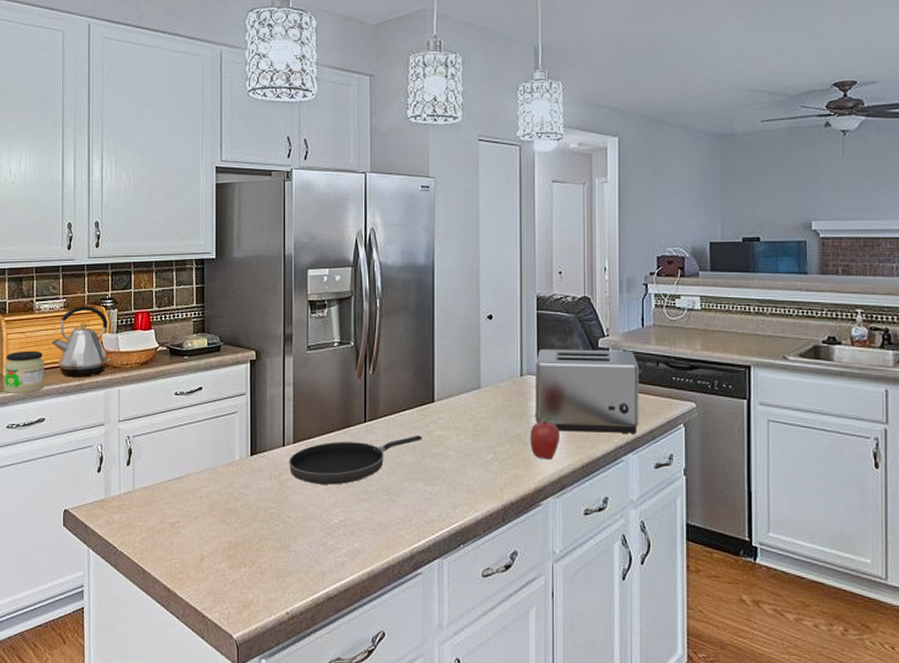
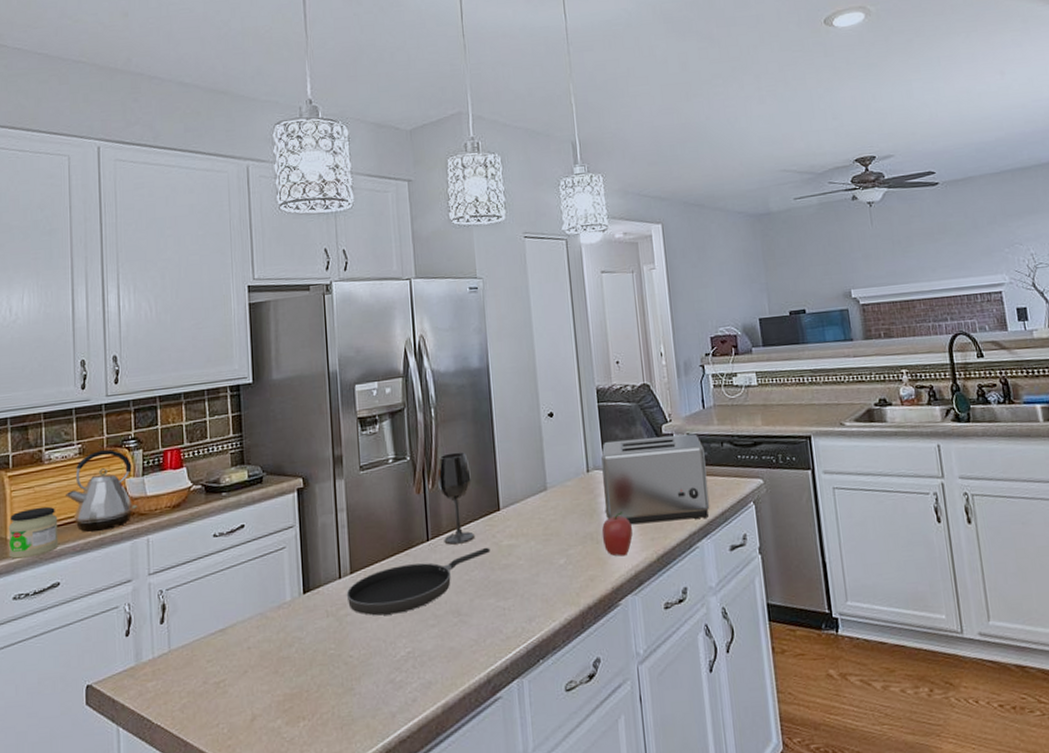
wine glass: none [377,343,409,429] -> present [437,452,476,545]

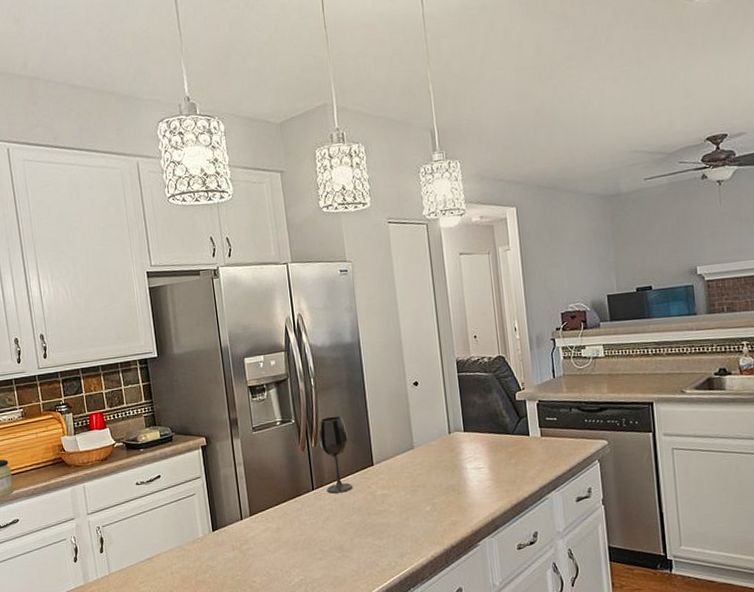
kettle: present [66,449,137,532] -> none [15,413,73,480]
frying pan: present [346,547,491,616] -> none [247,496,367,550]
toaster: present [601,434,710,525] -> none [461,400,559,479]
fruit: present [601,512,633,556] -> none [462,467,490,505]

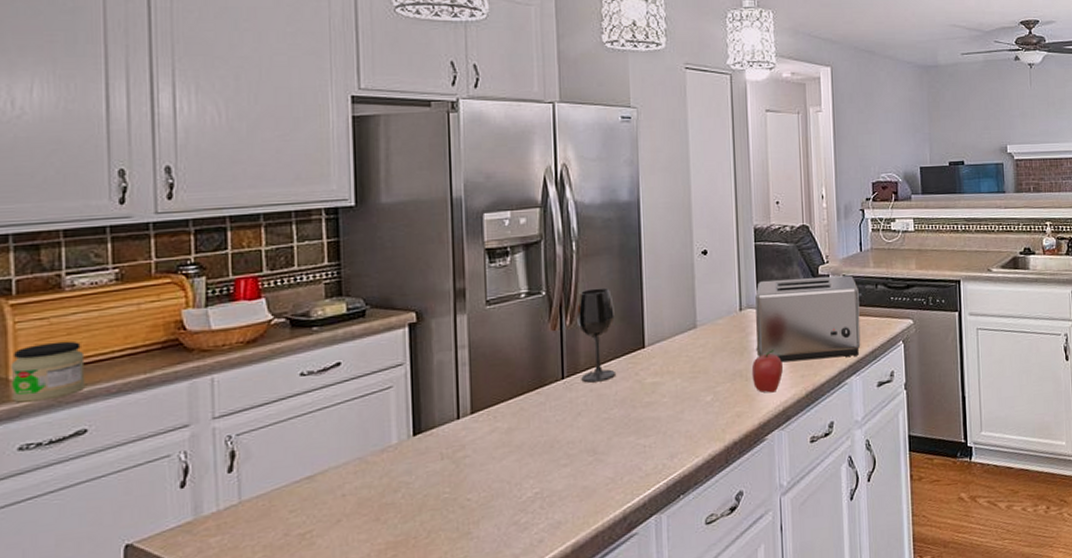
toaster: none [461,400,559,479] -> present [755,275,863,363]
fruit: none [462,467,490,505] -> present [751,350,784,393]

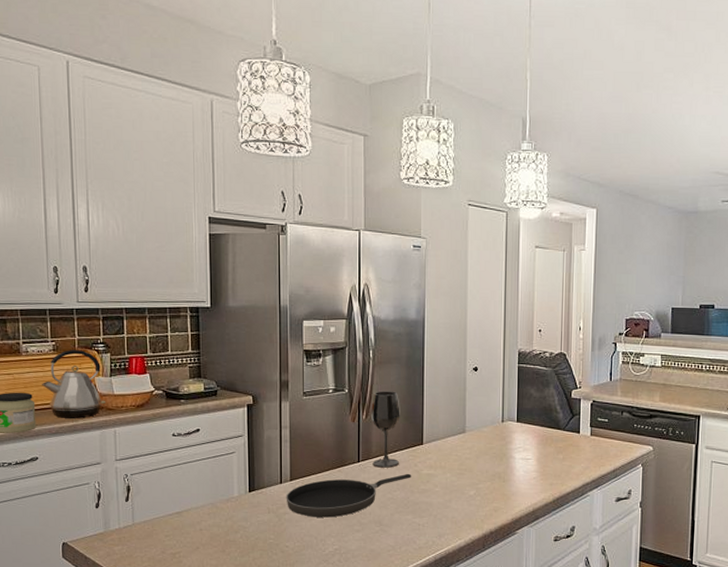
kettle: none [96,275,198,371] -> present [42,349,105,419]
frying pan: none [465,385,633,457] -> present [286,473,412,518]
fruit: present [751,350,784,393] -> none [508,459,536,495]
toaster: present [755,275,863,363] -> none [513,398,609,472]

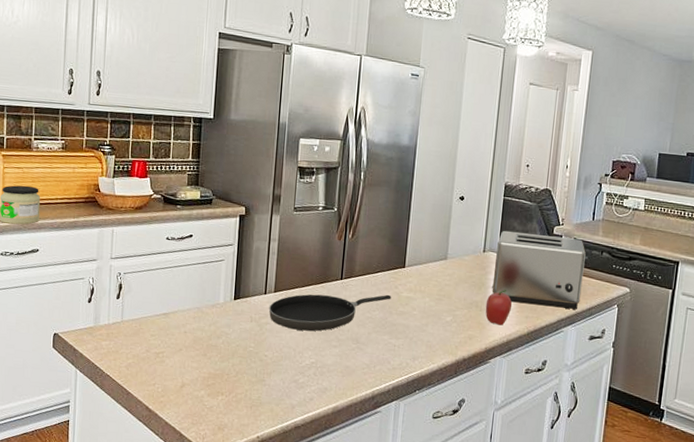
kettle: present [42,349,105,419] -> none [49,148,106,216]
wine glass: present [370,391,400,468] -> none [355,212,386,288]
fruit: none [508,459,536,495] -> present [485,290,513,326]
toaster: none [513,398,609,472] -> present [492,230,589,310]

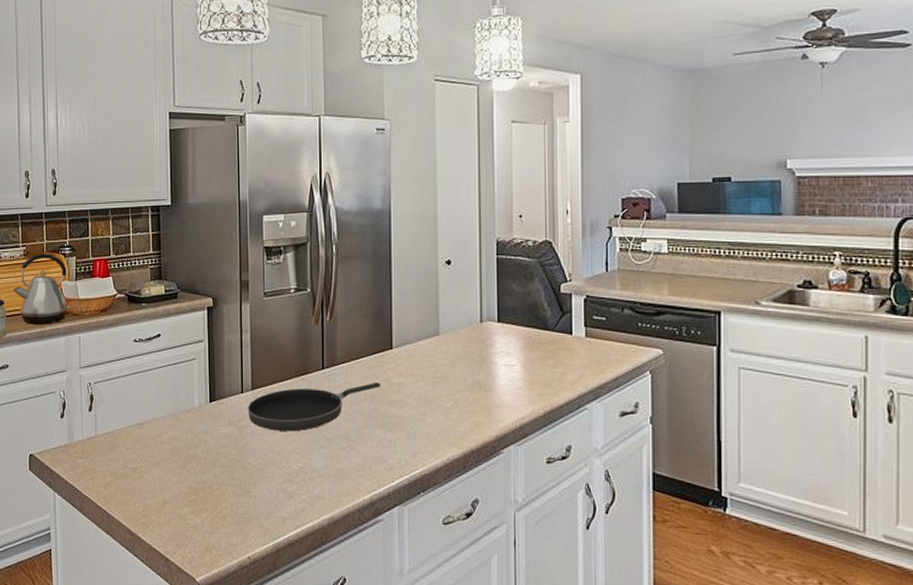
kettle: none [49,148,106,216] -> present [13,253,71,324]
fruit: present [485,290,513,326] -> none [490,365,522,408]
toaster: present [492,230,589,310] -> none [495,294,607,381]

